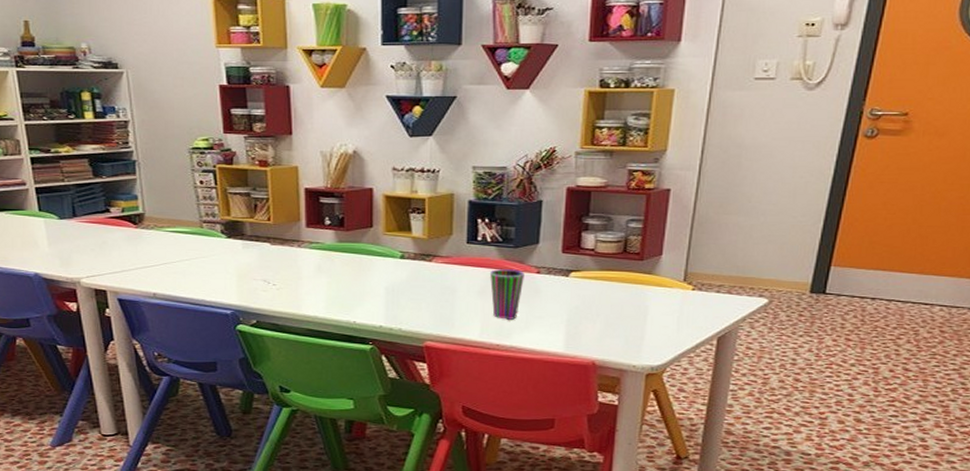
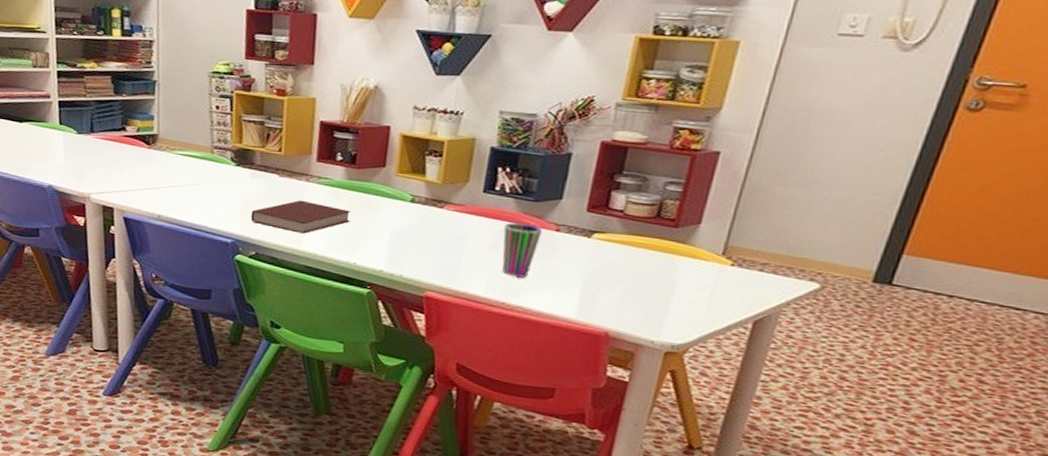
notebook: none [247,266,345,298] -> present [250,200,351,234]

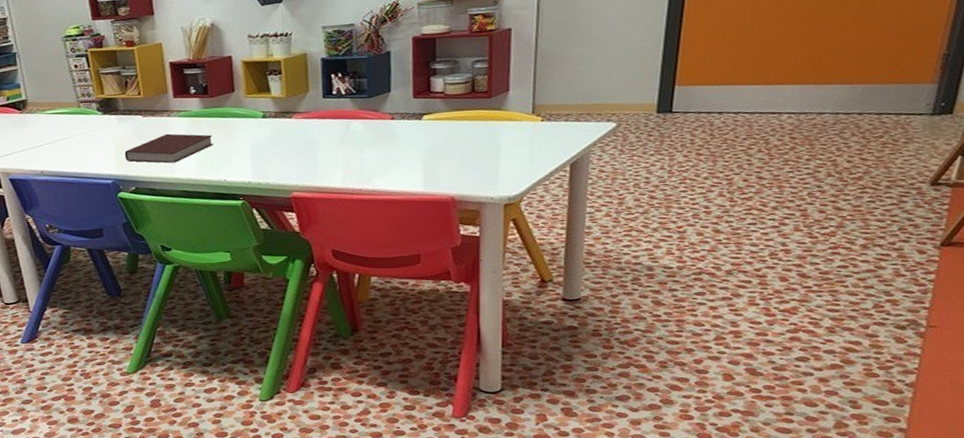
cup: present [502,222,542,278] -> none [347,118,380,165]

